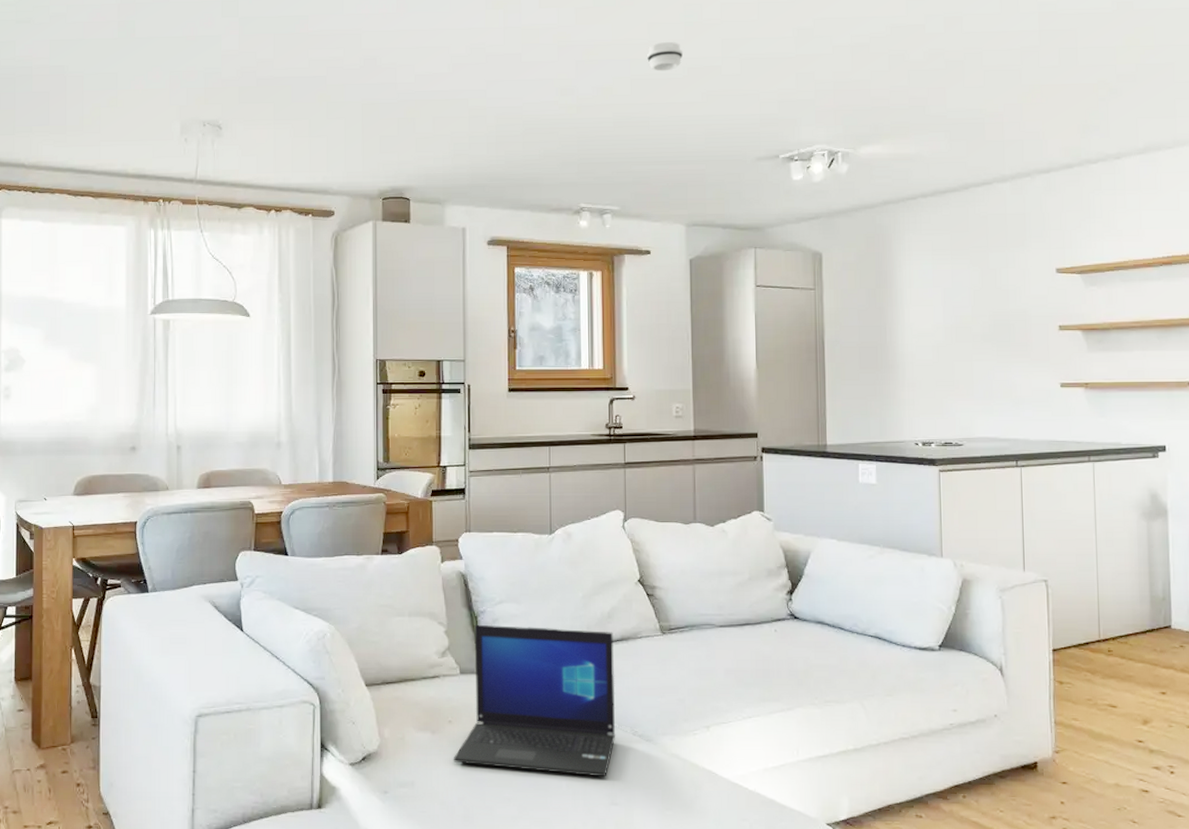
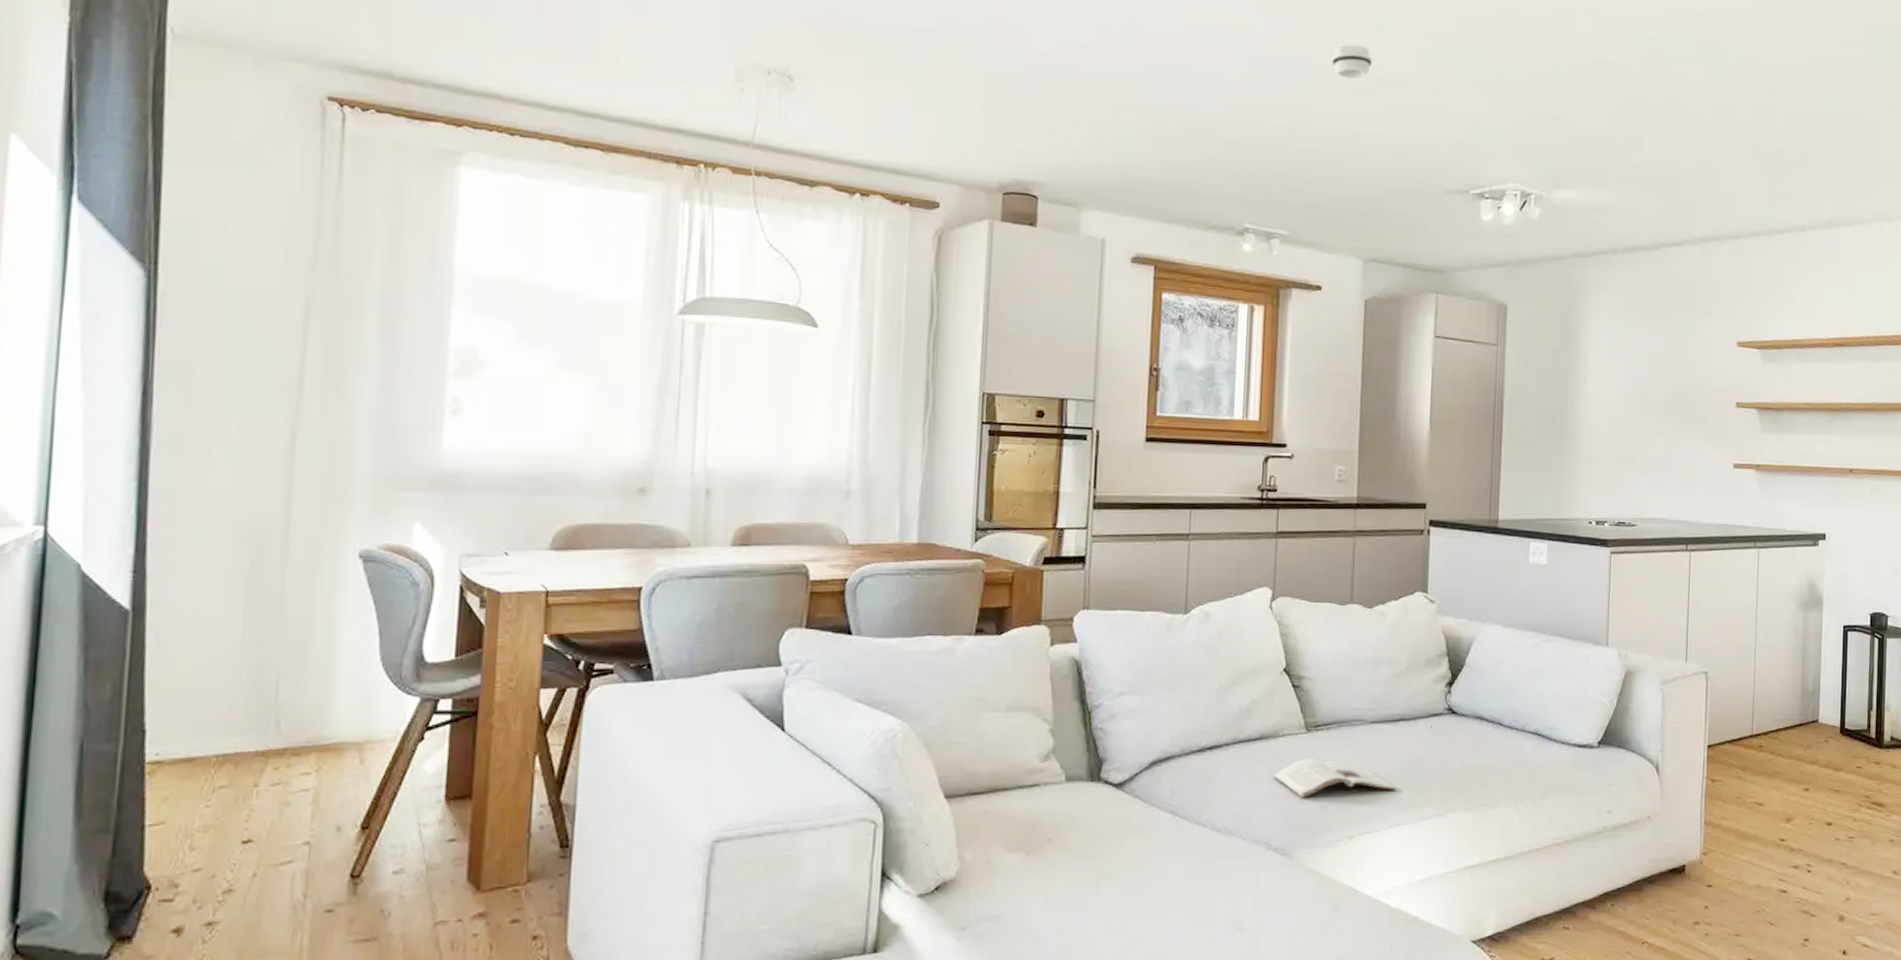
laptop: present [453,624,616,777] -> none [1050,721,1251,900]
magazine: none [635,658,748,691] -> present [1273,759,1397,798]

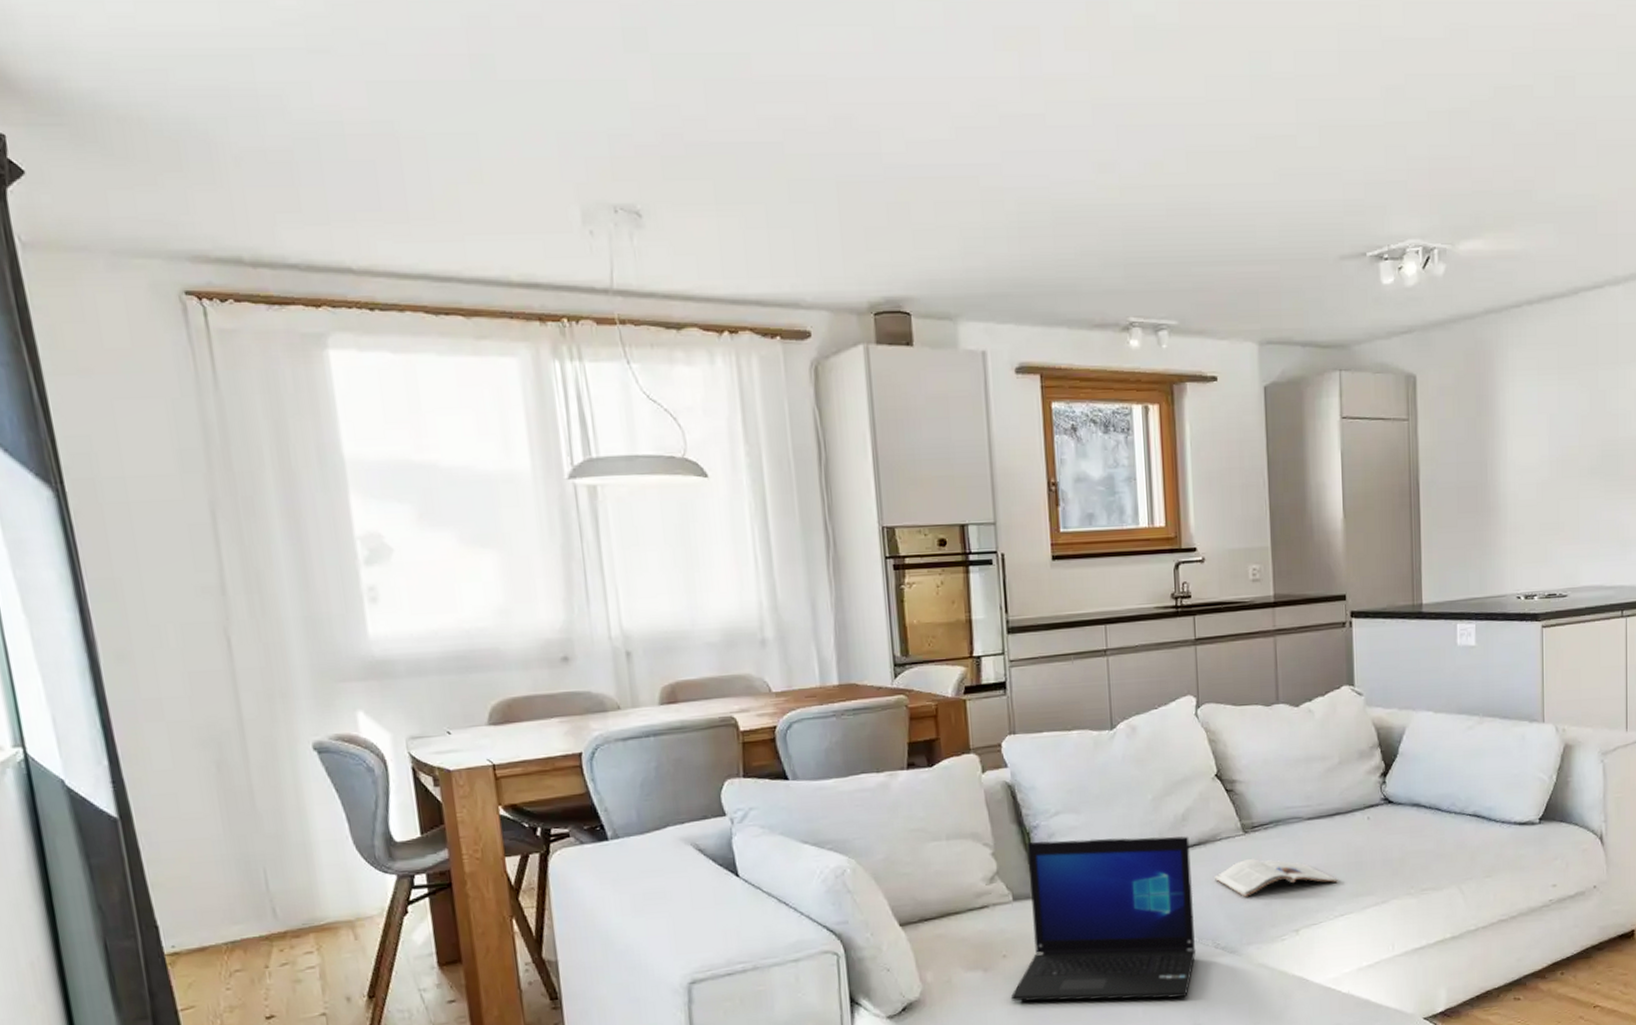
laptop: none [1050,721,1251,900] -> present [1010,836,1196,1002]
smoke detector: present [1332,44,1373,79] -> none [1205,102,1250,142]

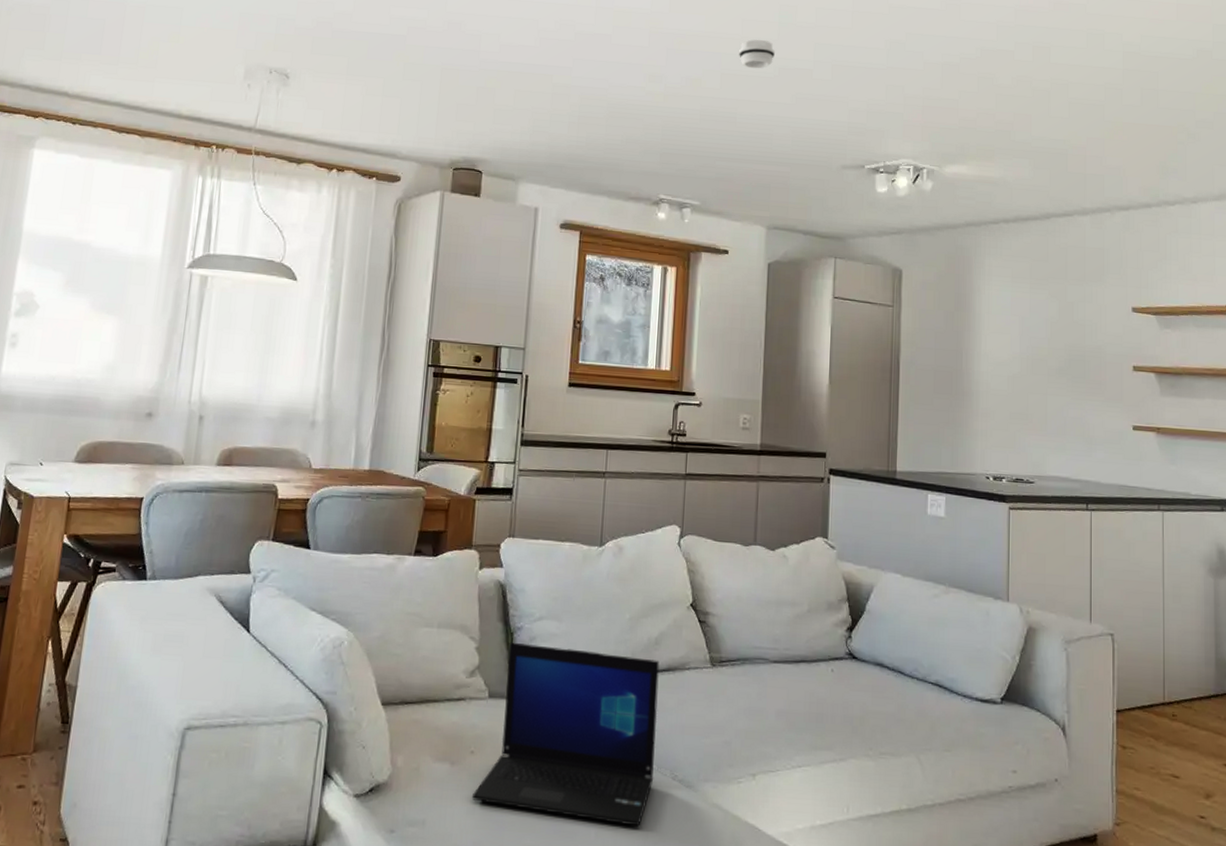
smoke detector: none [1205,102,1250,142] -> present [739,39,776,69]
magazine: present [1215,859,1339,897] -> none [680,693,799,732]

